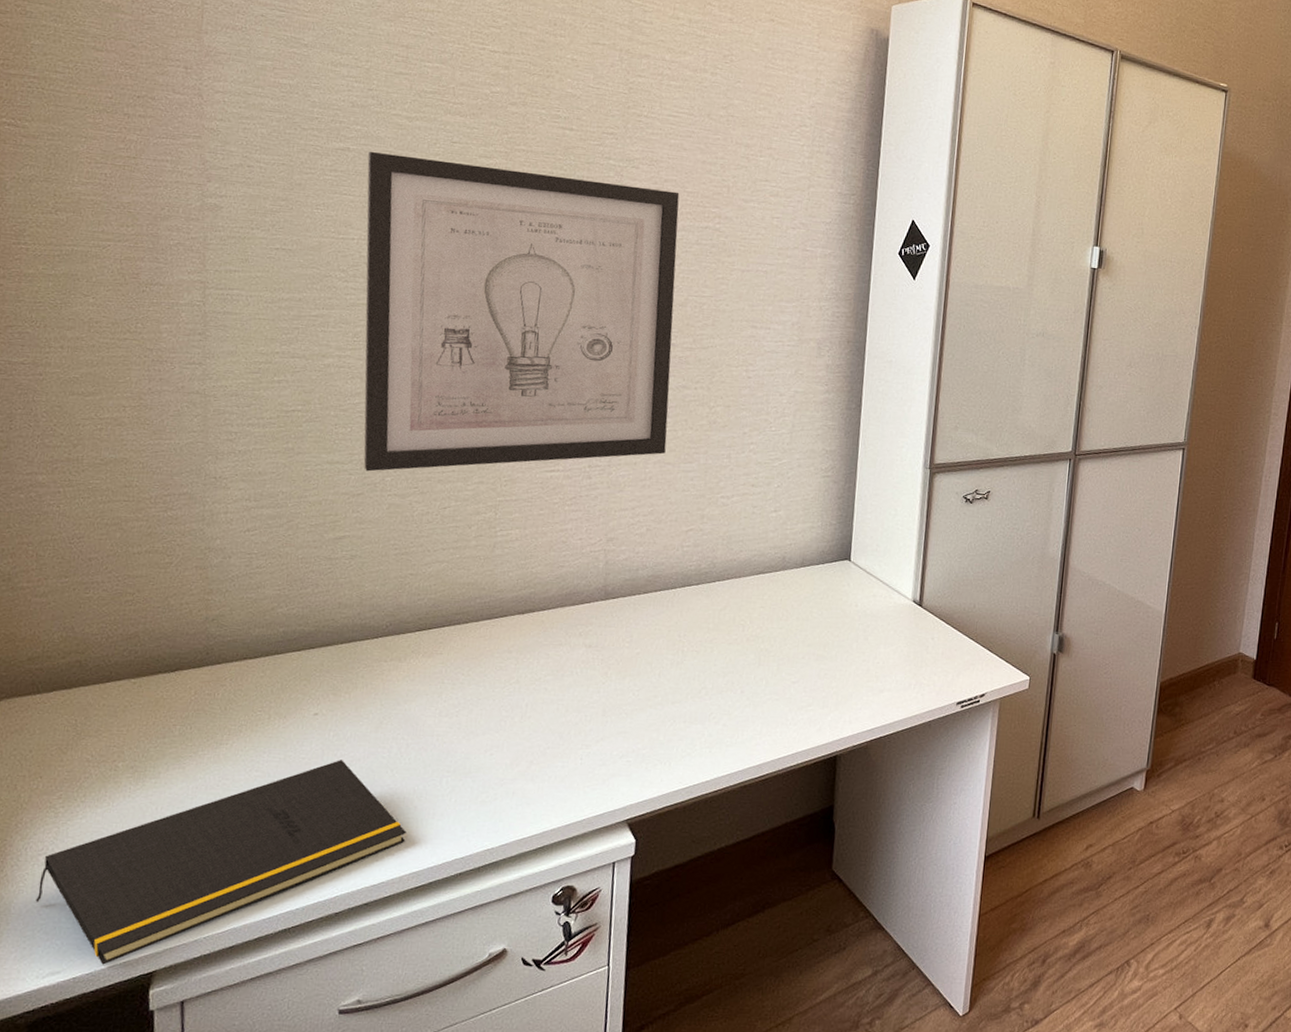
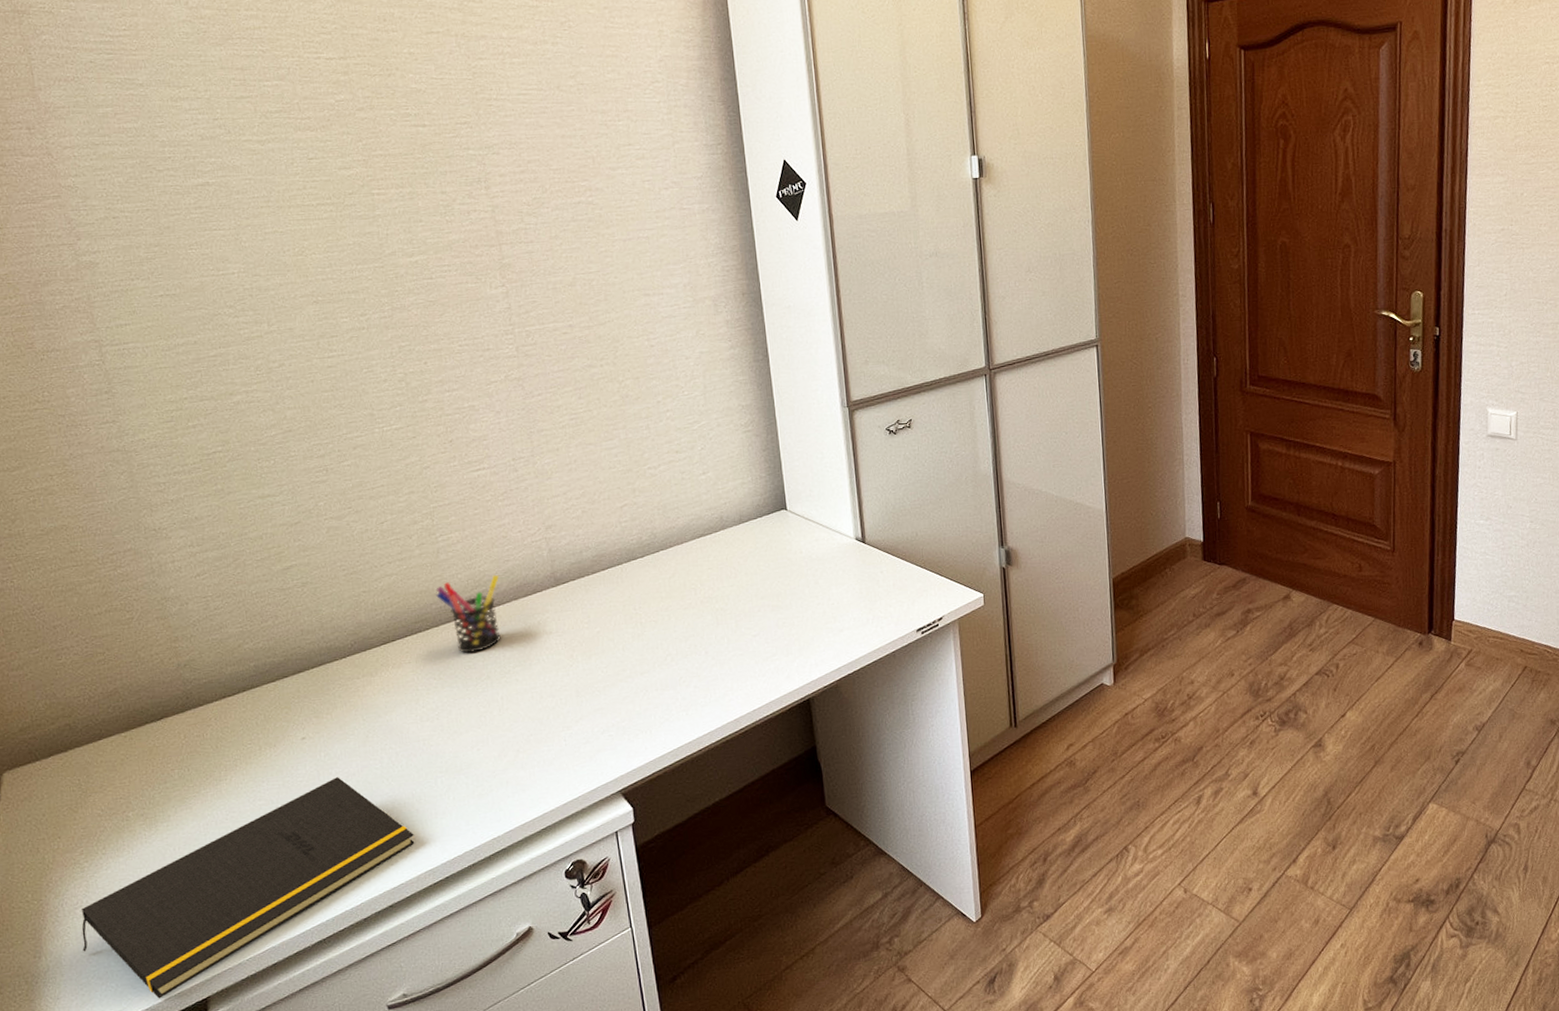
wall art: present [364,151,680,472] -> none [228,171,585,500]
pen holder: none [483,578,550,654] -> present [435,574,501,654]

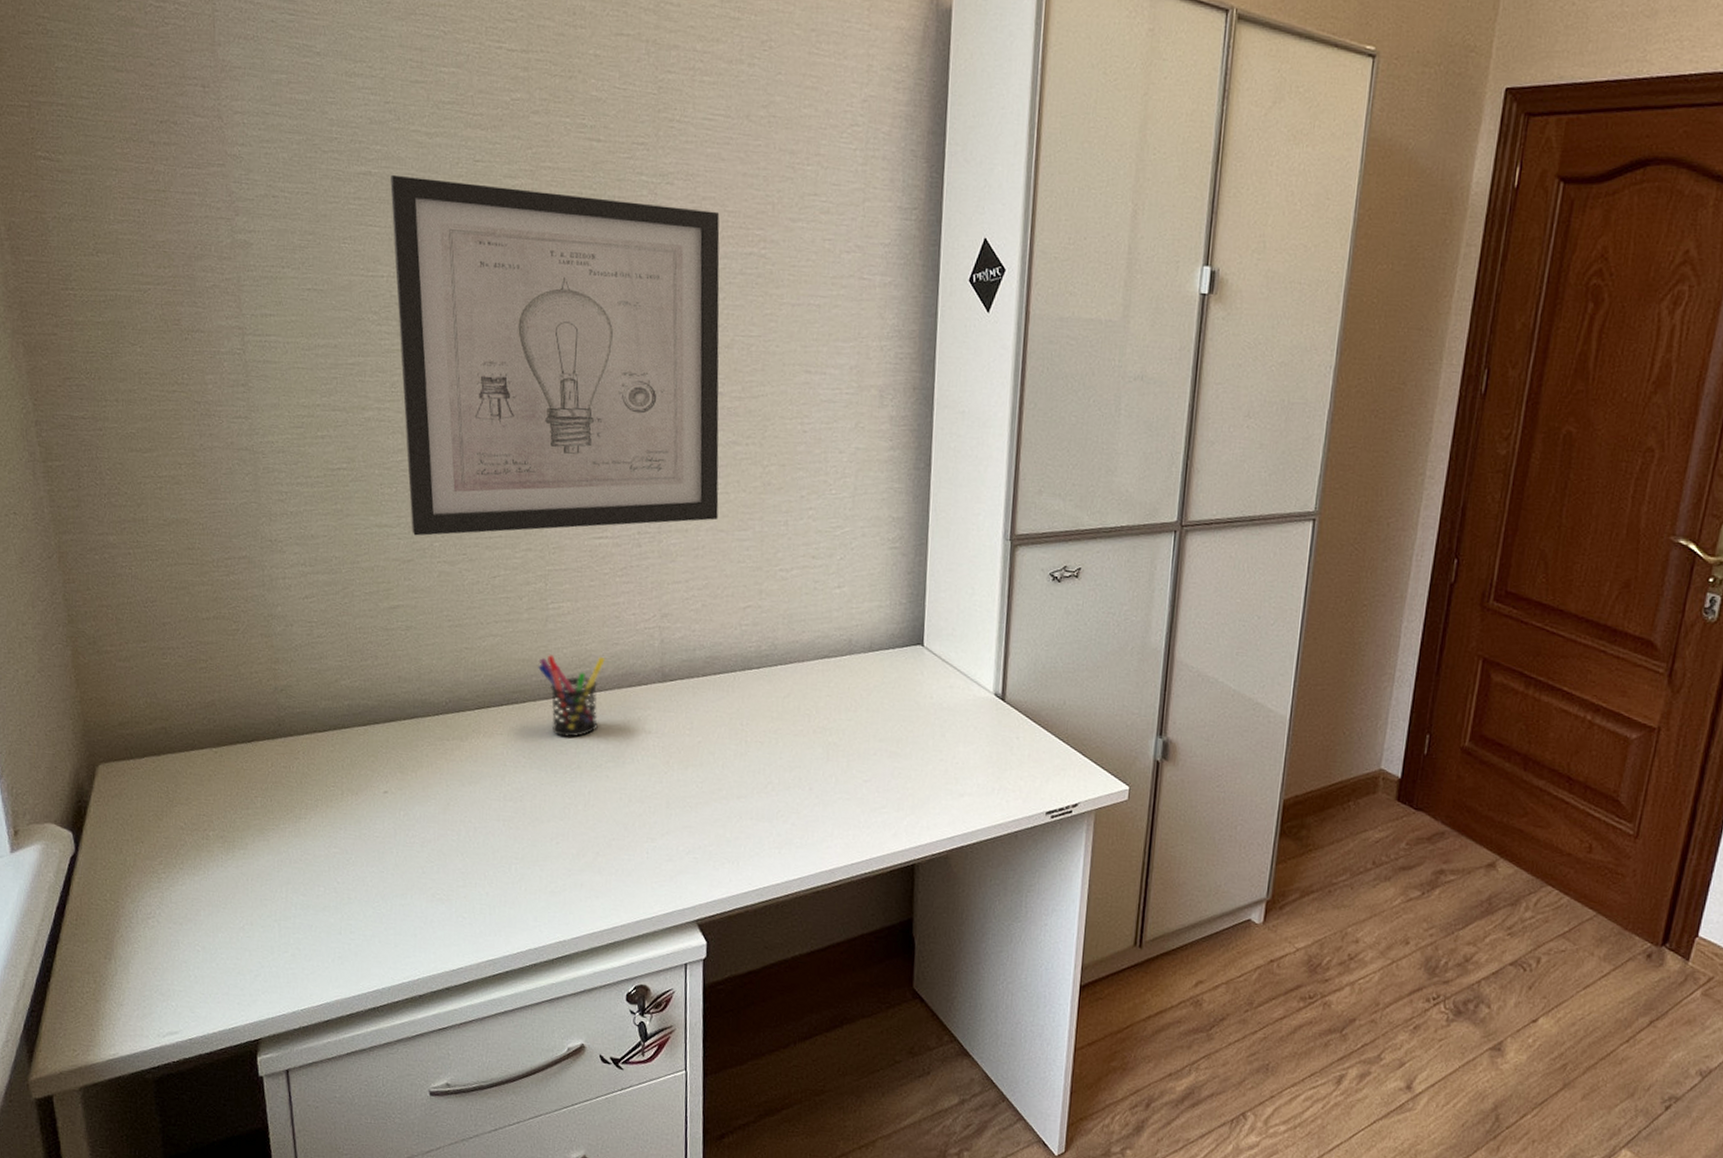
notepad: present [81,777,415,999] -> none [150,840,480,1029]
wall art: none [228,171,585,500] -> present [390,174,720,536]

